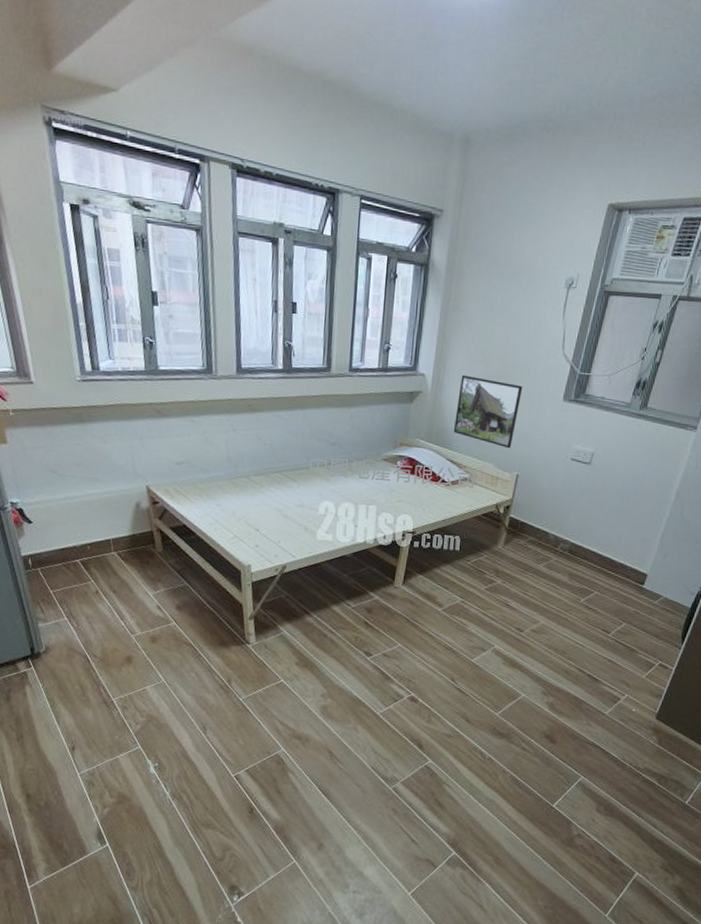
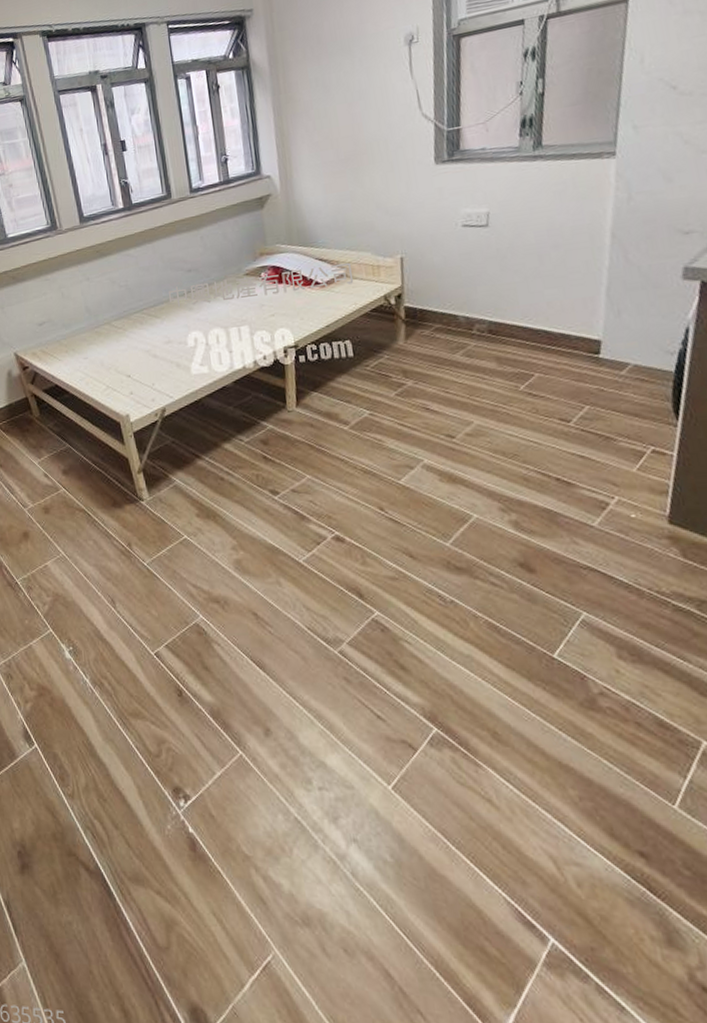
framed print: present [453,374,523,449] -> none [310,160,387,232]

